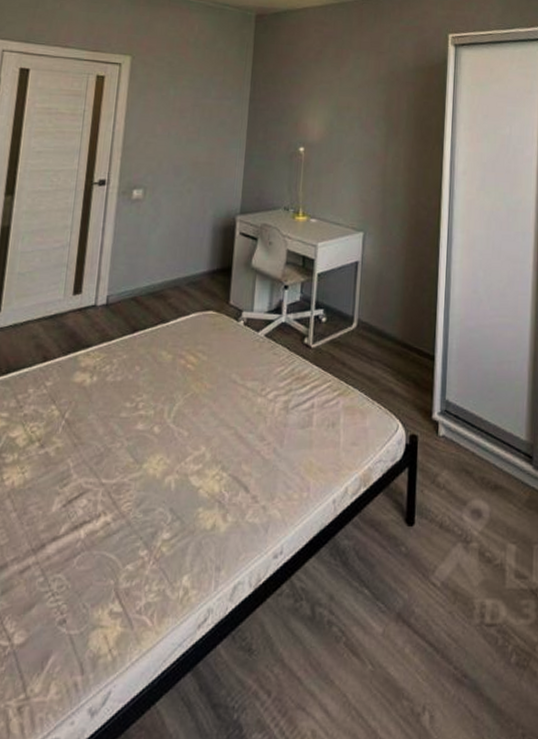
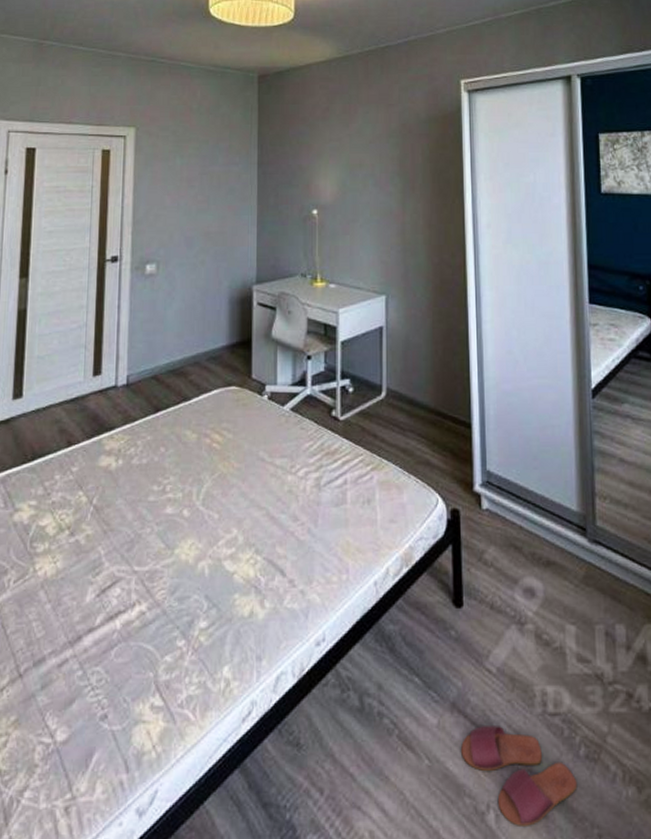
slippers: none [403,635,507,726] -> present [461,726,578,826]

